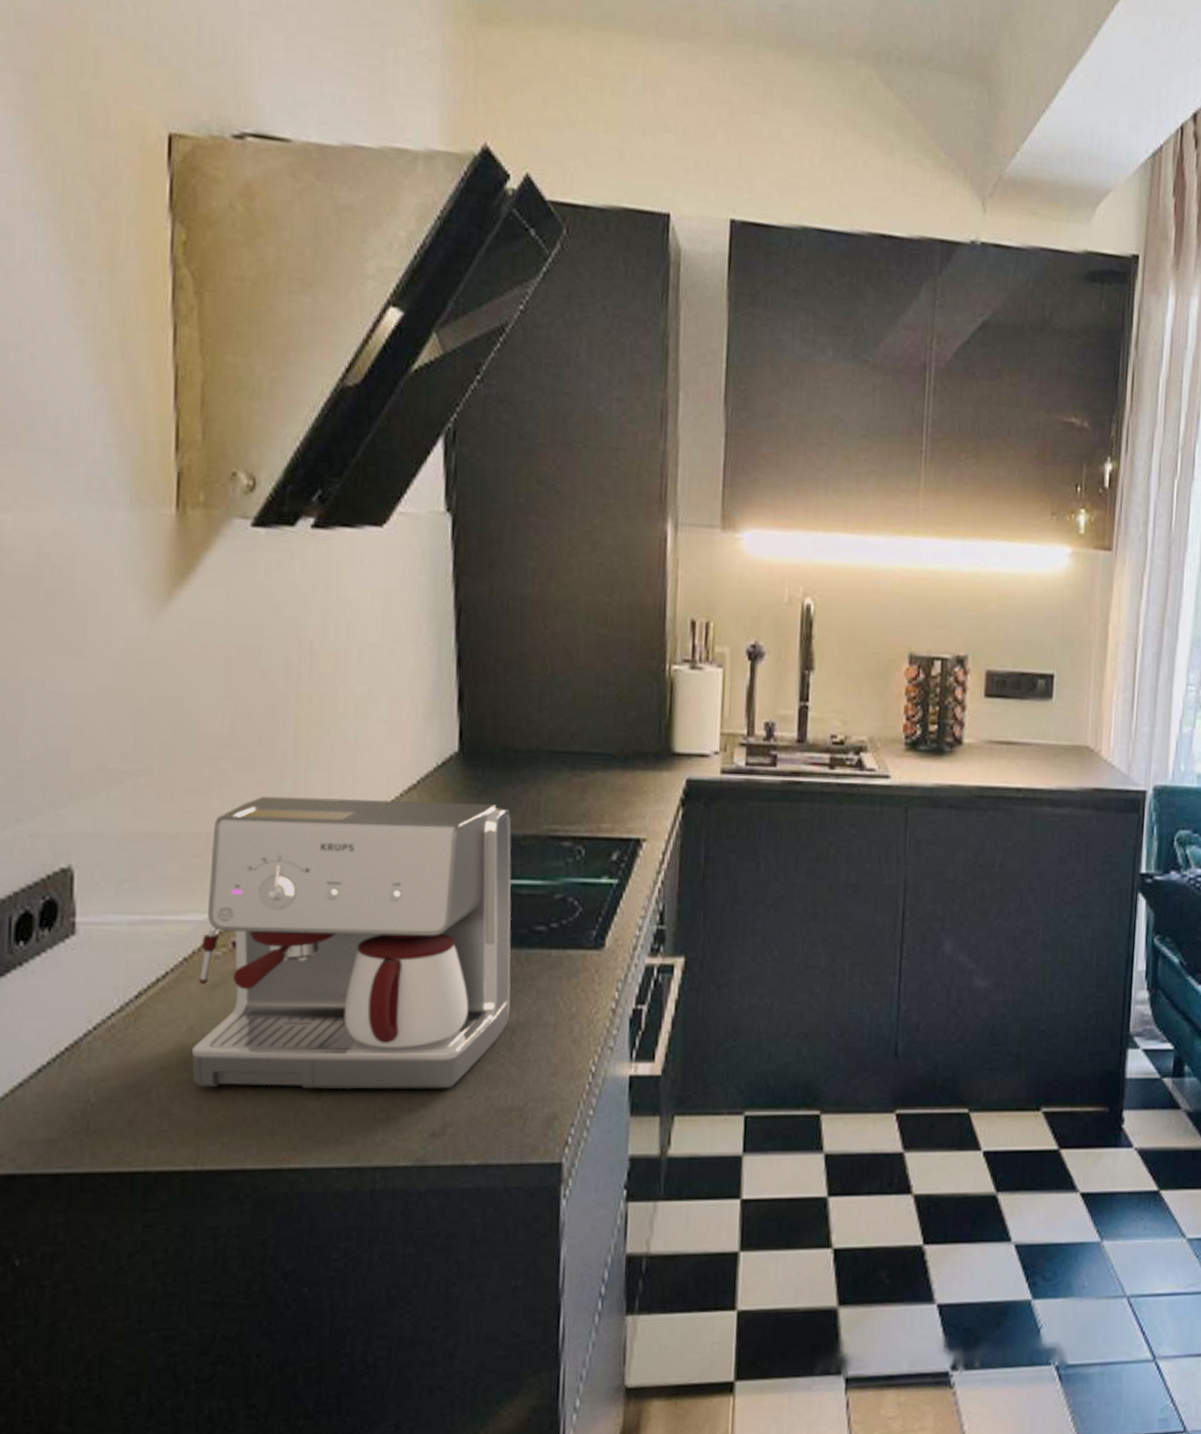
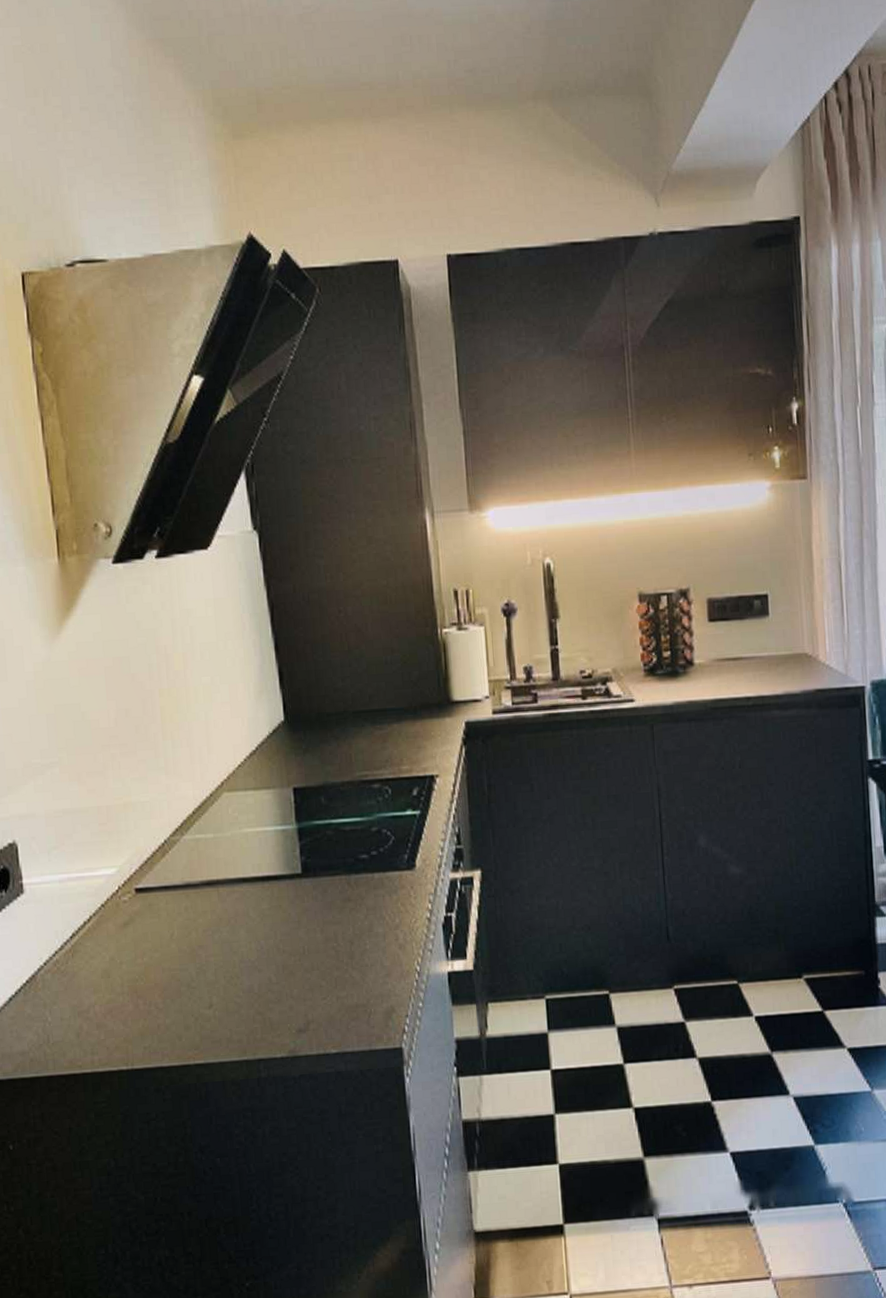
coffee maker: present [192,796,512,1089] -> none [111,760,348,1004]

